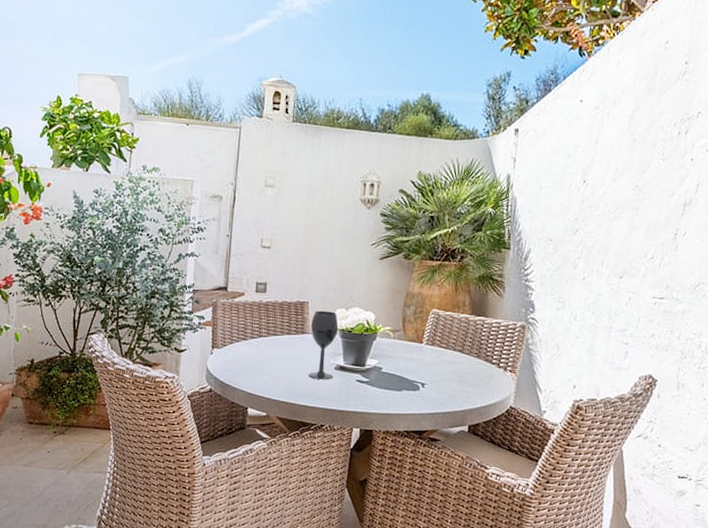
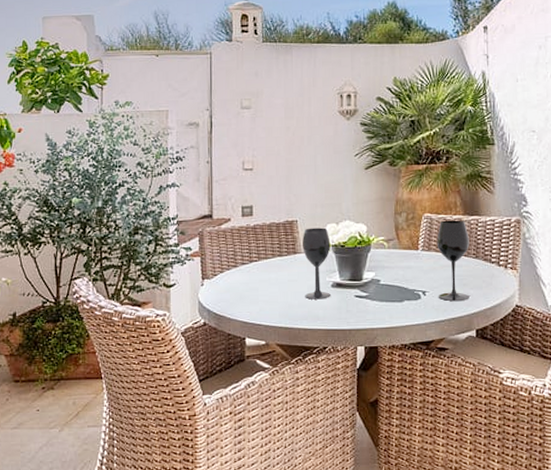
wineglass: none [436,317,474,397] -> present [436,220,470,302]

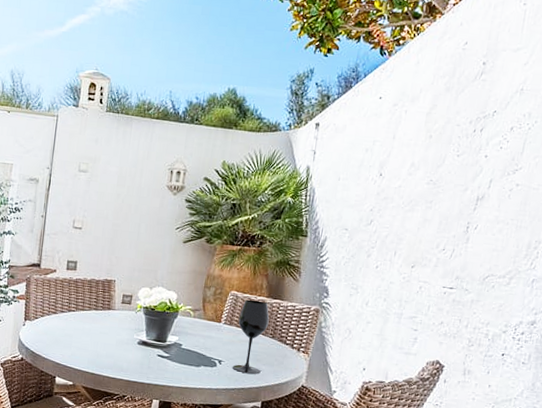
wine glass: present [302,227,331,300] -> none [113,288,143,354]

